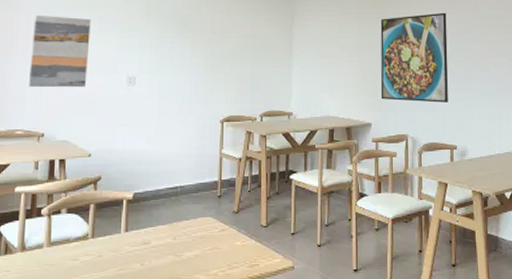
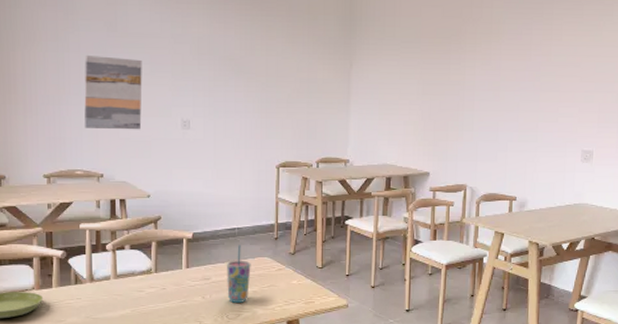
cup: none [167,205,193,269] -> present [227,245,251,303]
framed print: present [380,12,448,103] -> none [440,58,516,153]

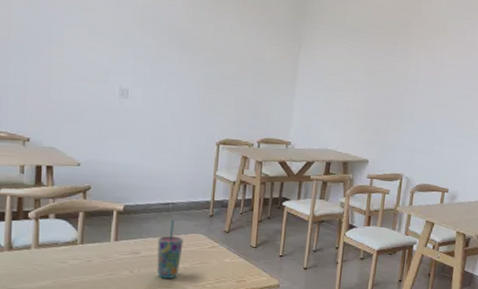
wall art: present [84,54,142,130] -> none [12,10,80,95]

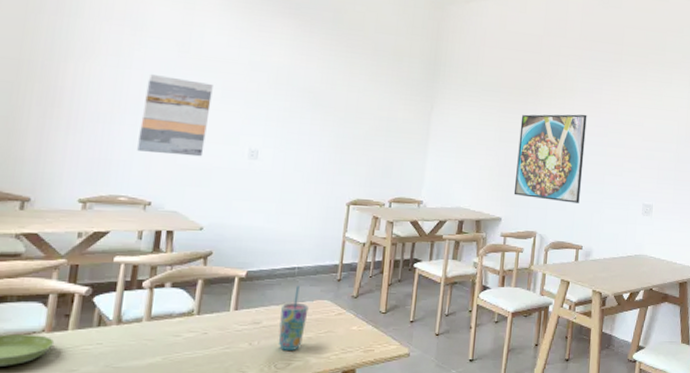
wall art: none [12,10,80,95] -> present [137,73,213,157]
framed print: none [381,56,459,147] -> present [513,114,587,203]

